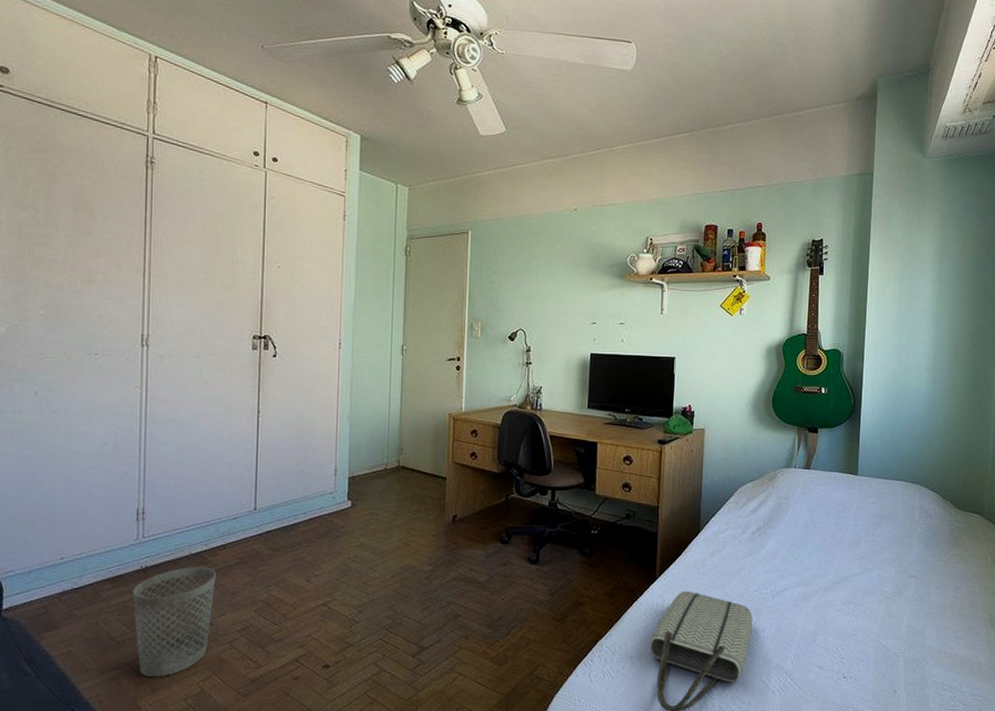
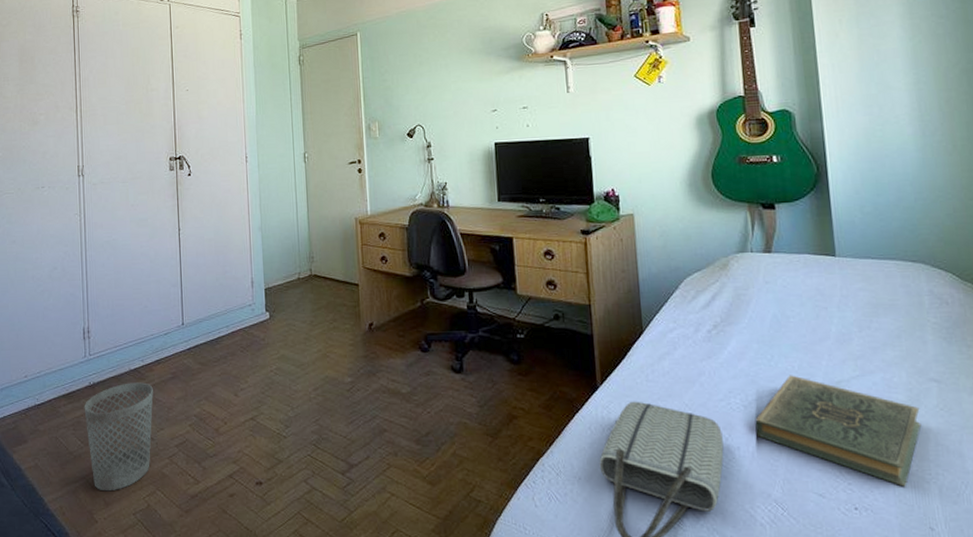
book: none [779,571,900,660] -> present [755,375,922,487]

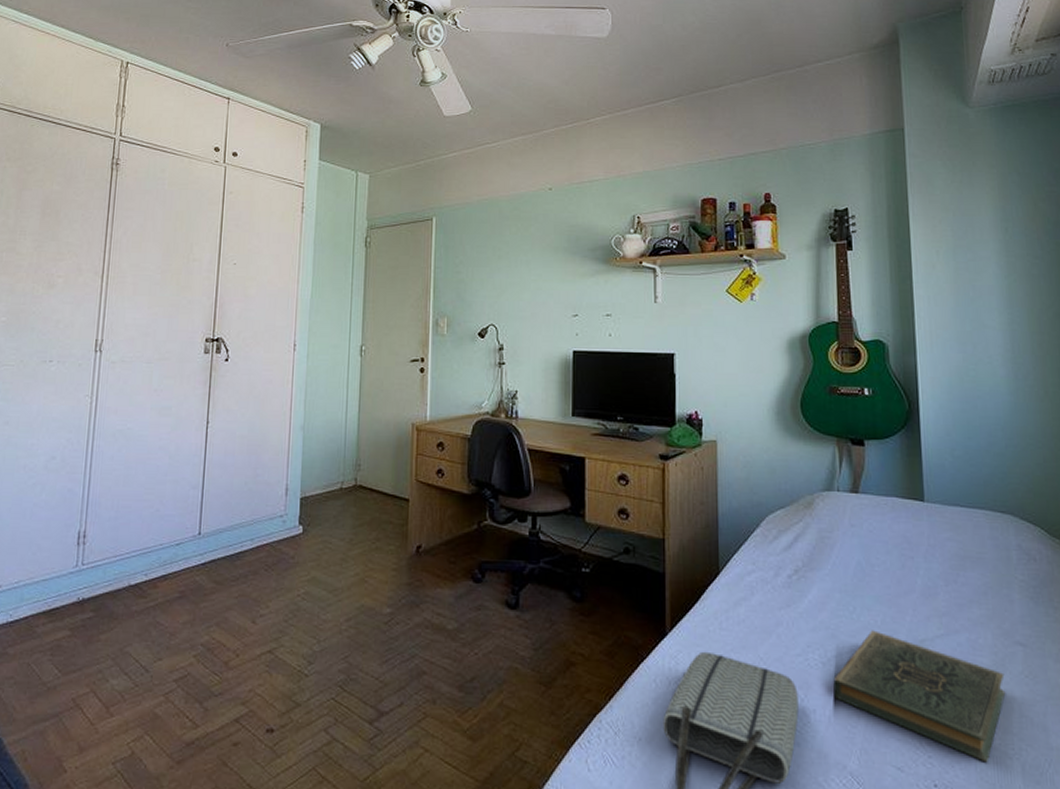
wastebasket: present [84,382,153,492] -> none [67,600,155,734]

